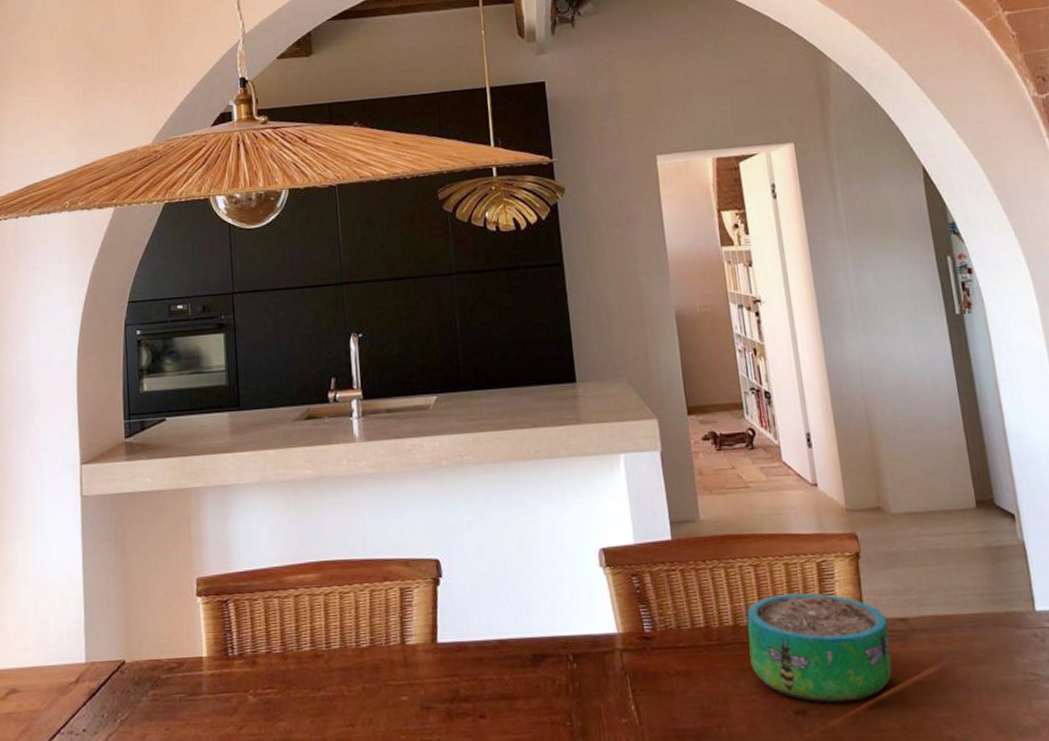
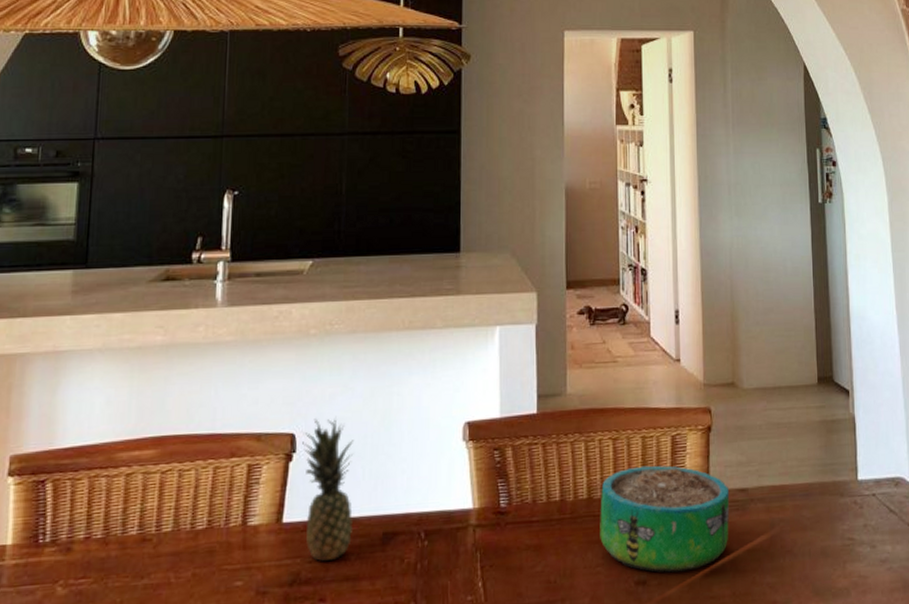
fruit: none [446,544,503,681] -> present [302,417,355,562]

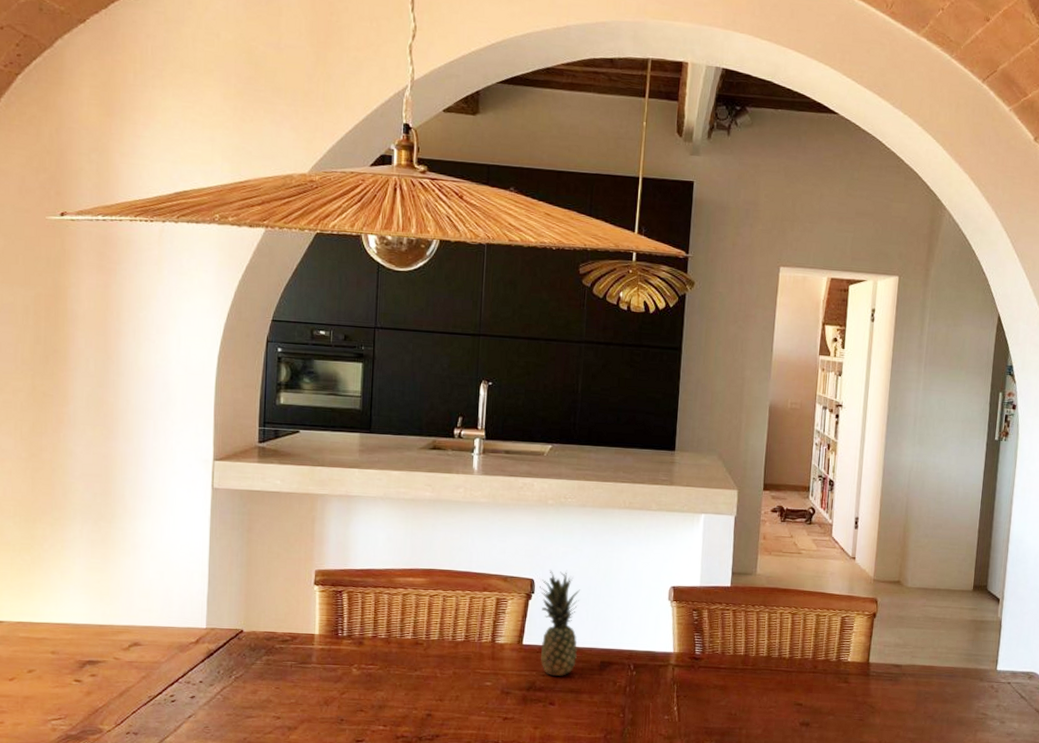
decorative bowl: present [600,465,730,573] -> none [774,637,886,721]

